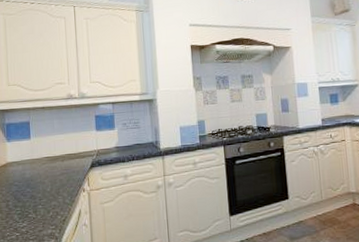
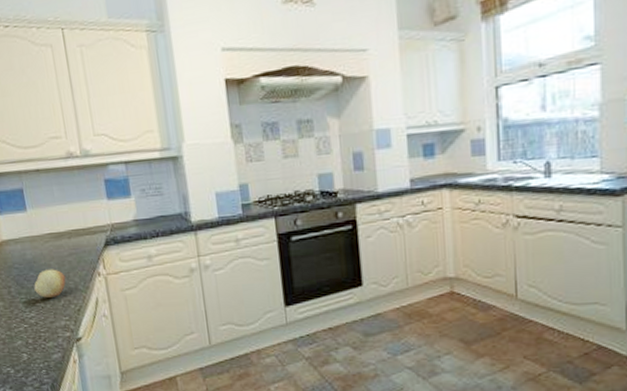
fruit: none [29,186,56,210] -> present [34,269,66,298]

